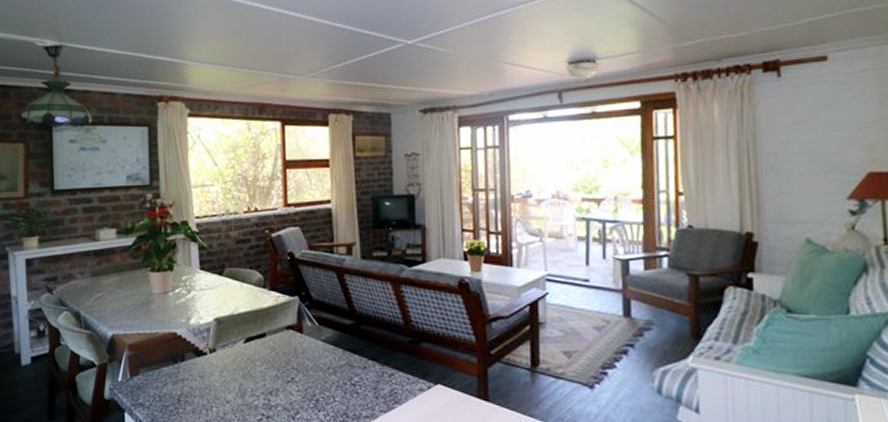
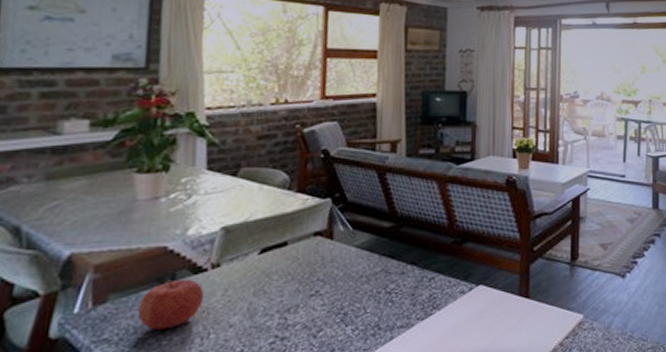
fruit: none [161,359,205,400] -> present [138,278,204,330]

